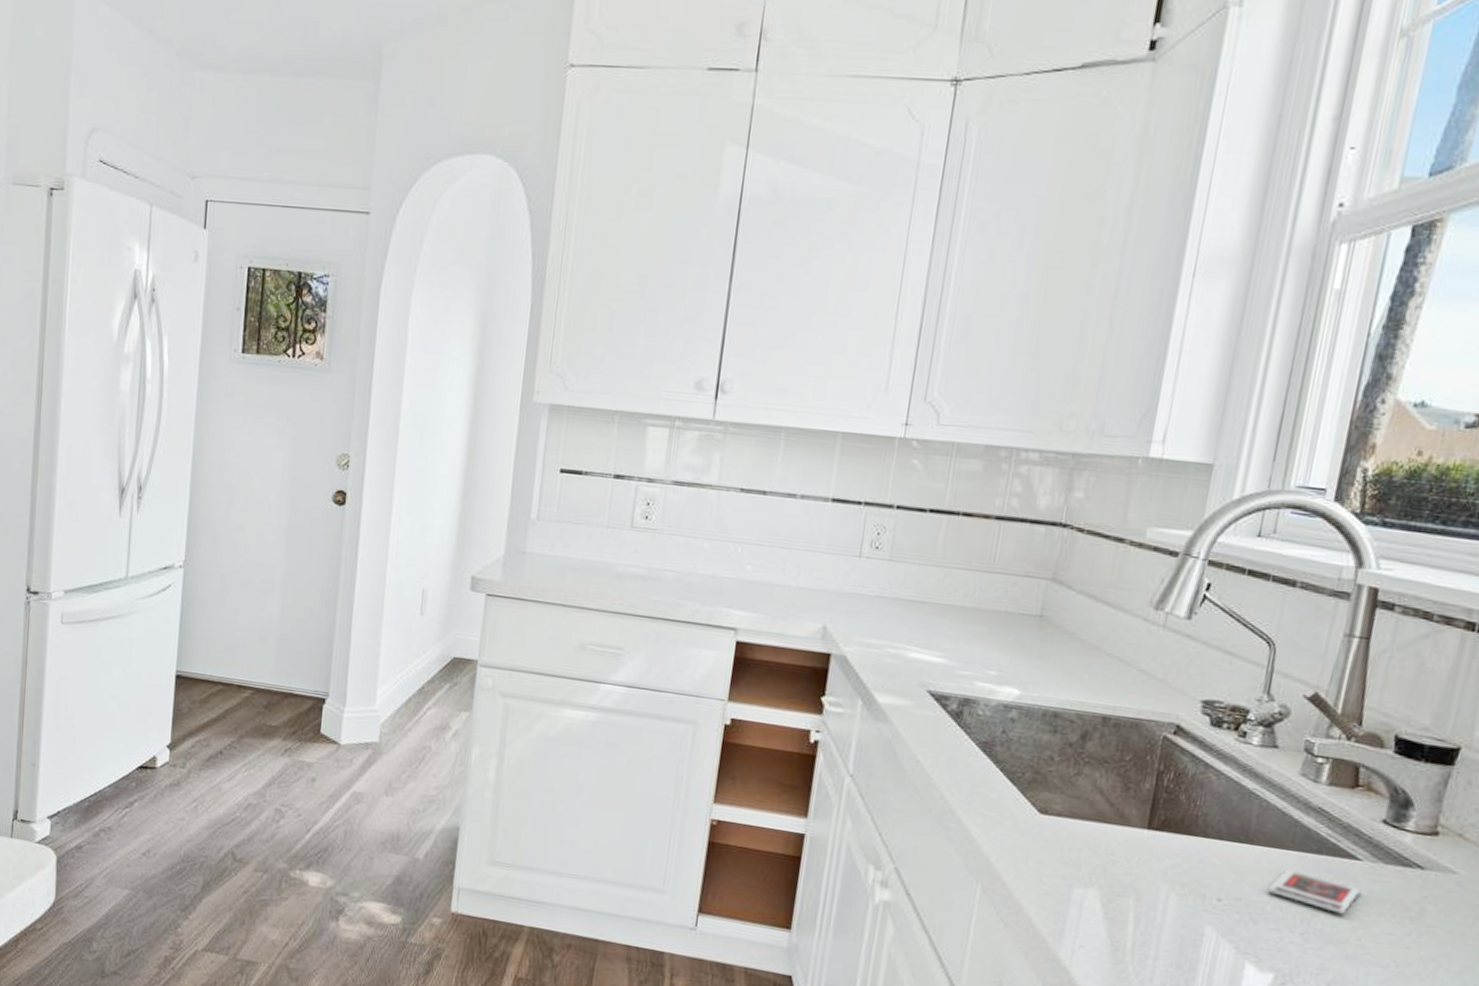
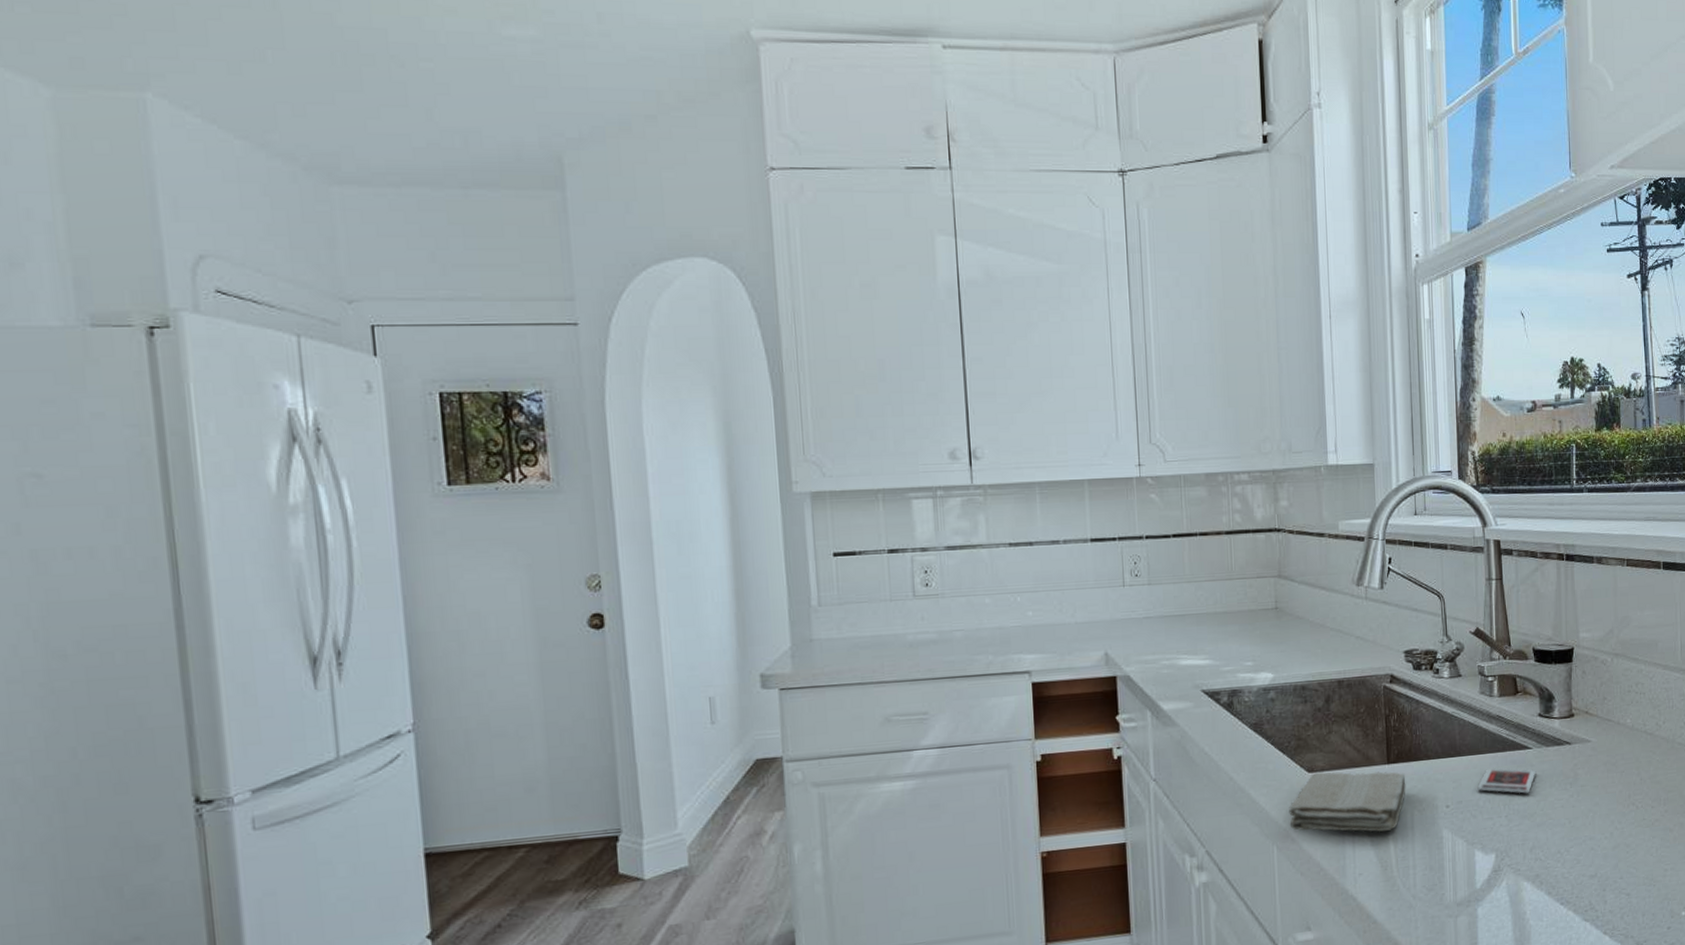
washcloth: none [1003,815,1169,907] -> present [1289,771,1406,832]

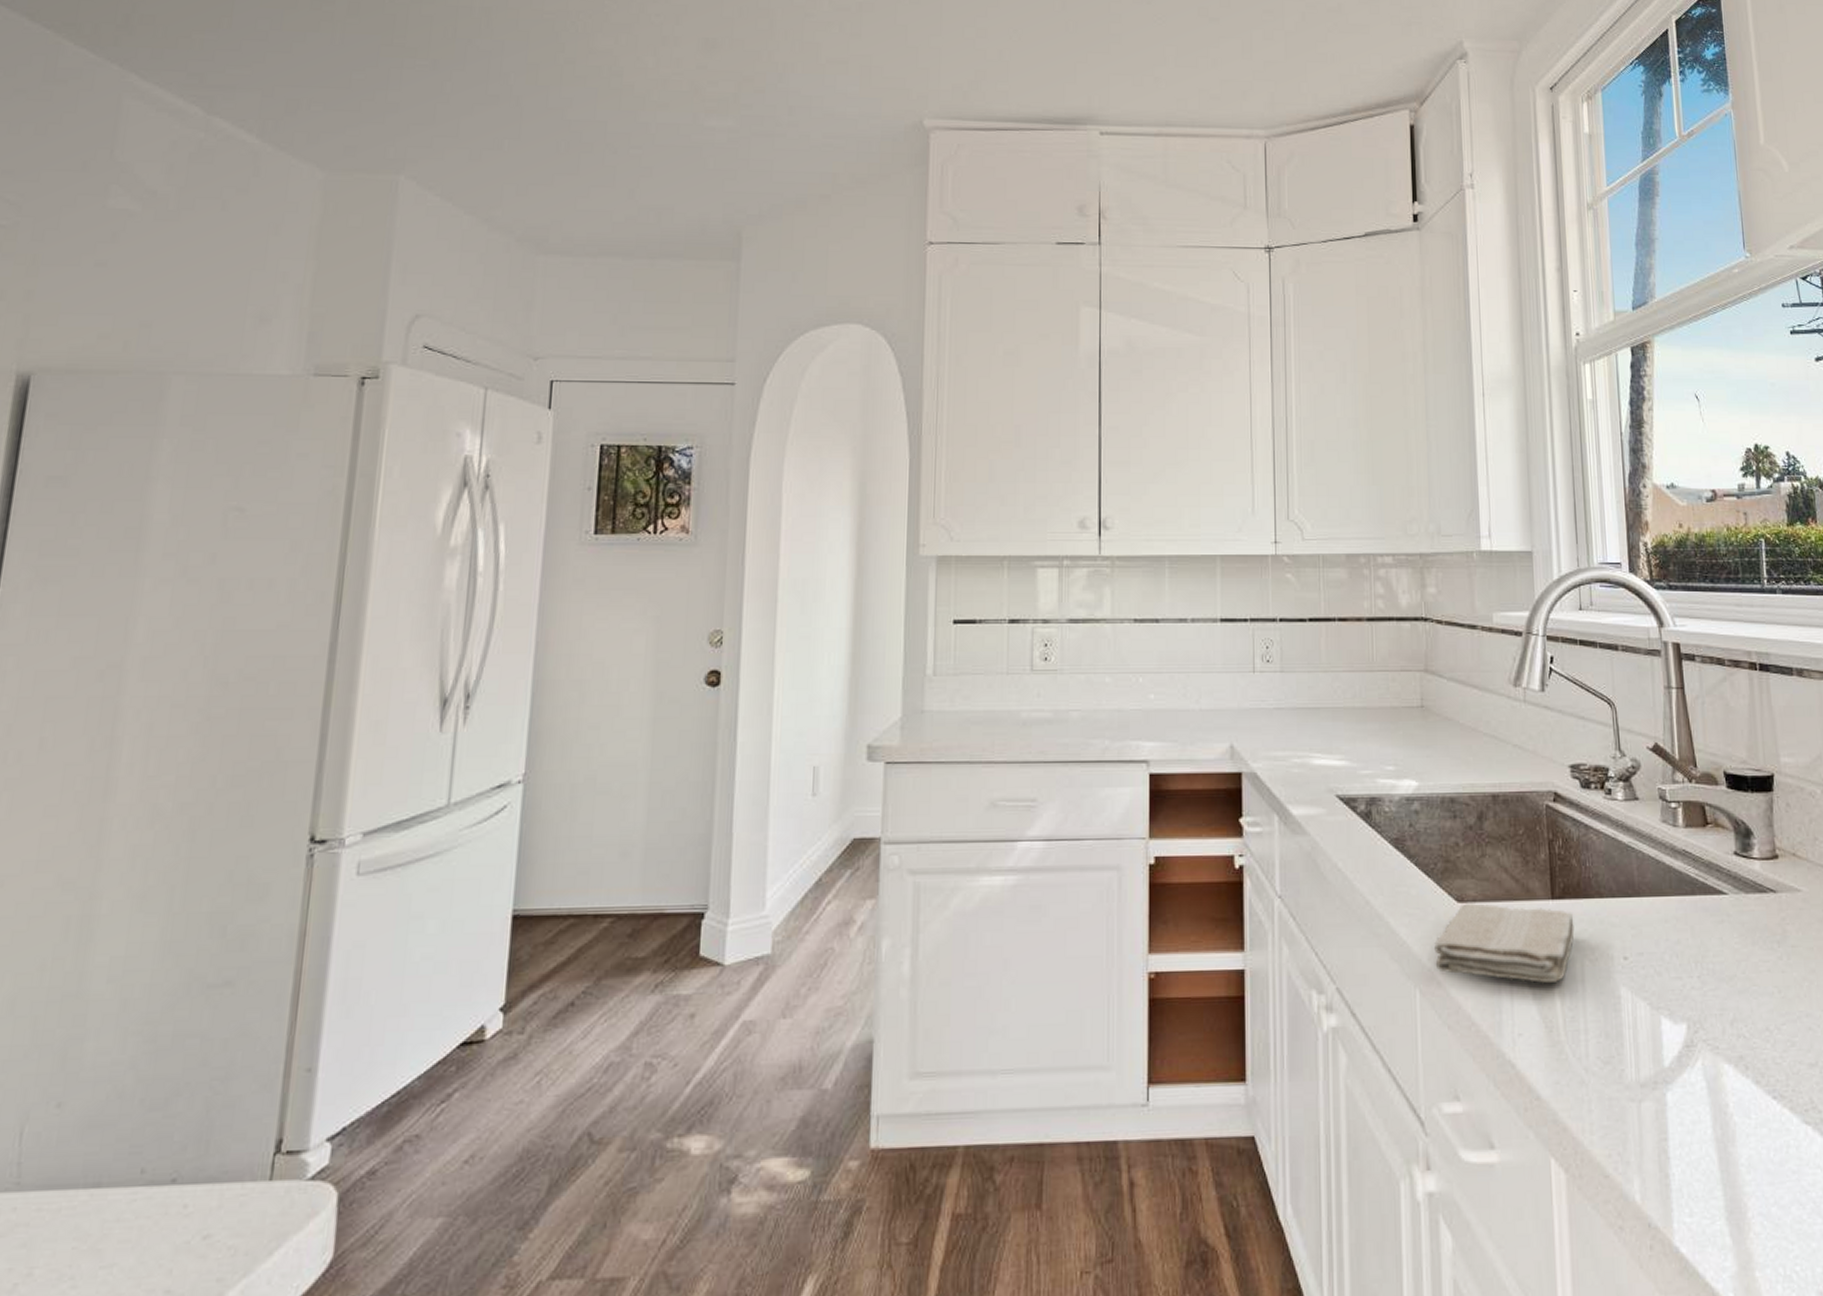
graded trading card: present [1477,767,1537,794] -> none [1661,913,1735,950]

